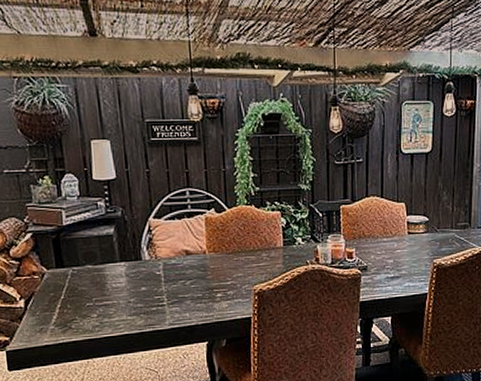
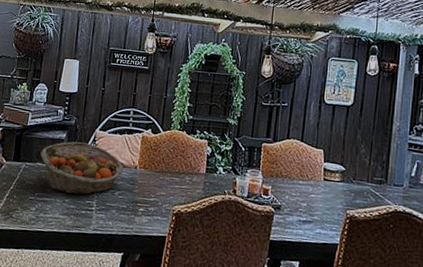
fruit basket: none [87,235,190,293] -> present [40,141,124,195]

